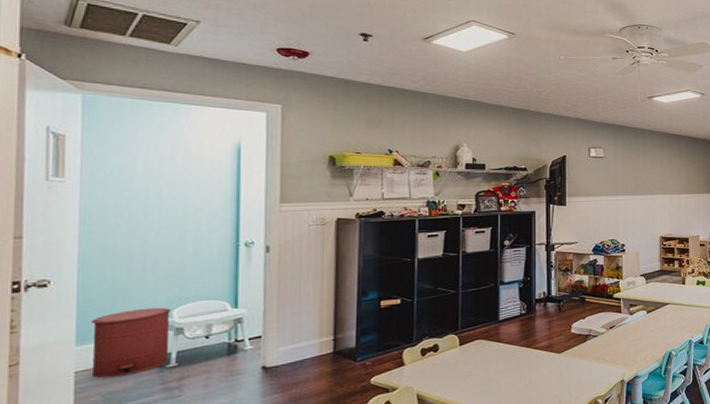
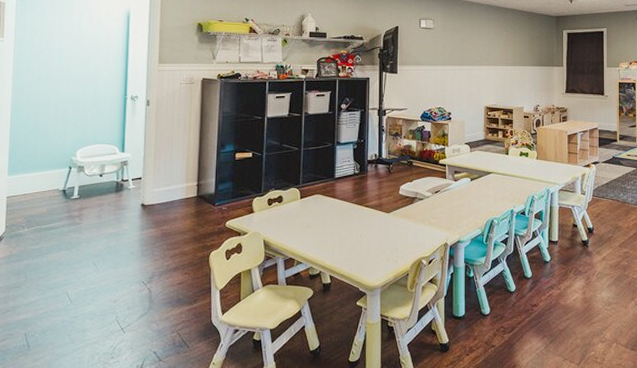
trash can: present [91,307,170,378] -> none [18,148,75,203]

